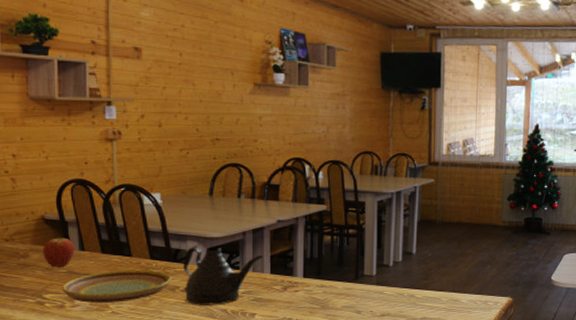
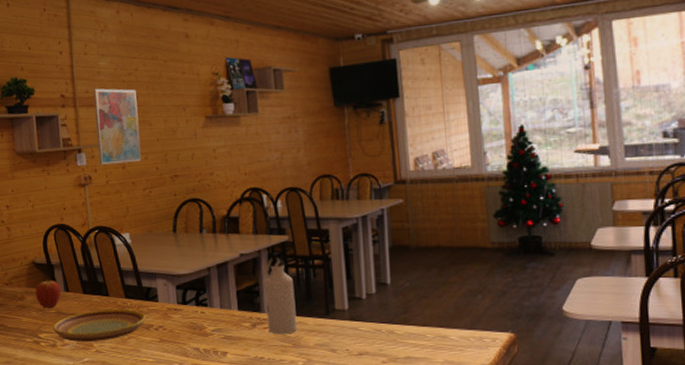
wall art: none [130,40,181,122] -> present [93,88,142,165]
teapot: present [183,247,264,305] -> none [154,284,230,344]
water bottle: none [298,220,328,297] -> present [263,252,298,335]

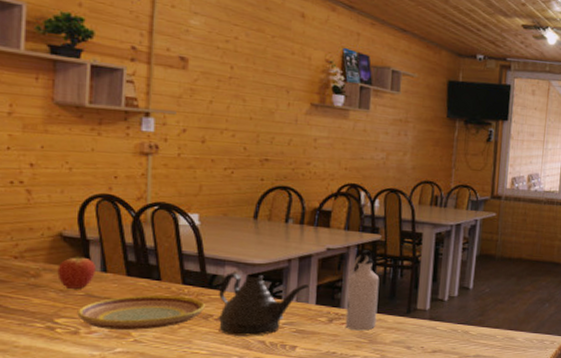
wall art: present [93,88,142,165] -> none [170,49,232,139]
teapot: none [154,284,230,344] -> present [218,273,310,336]

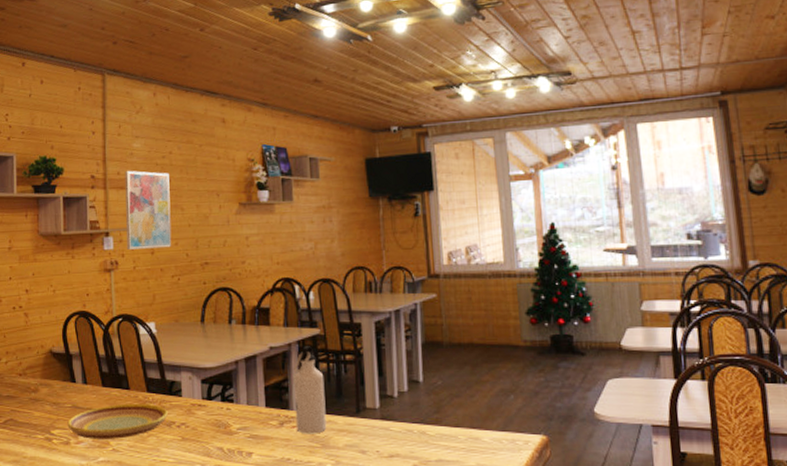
fruit: present [57,255,96,289] -> none [50,370,78,401]
wall art: none [170,49,232,139] -> present [125,171,172,250]
teapot: present [218,273,310,336] -> none [178,378,258,443]

